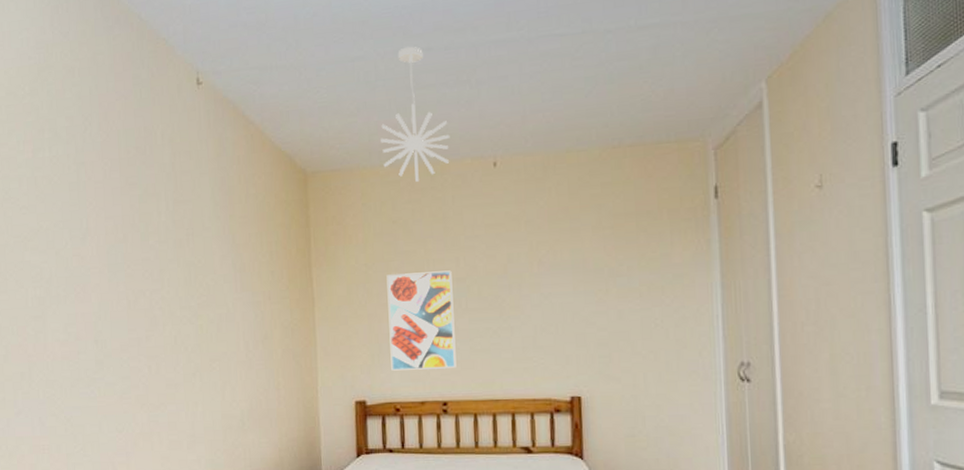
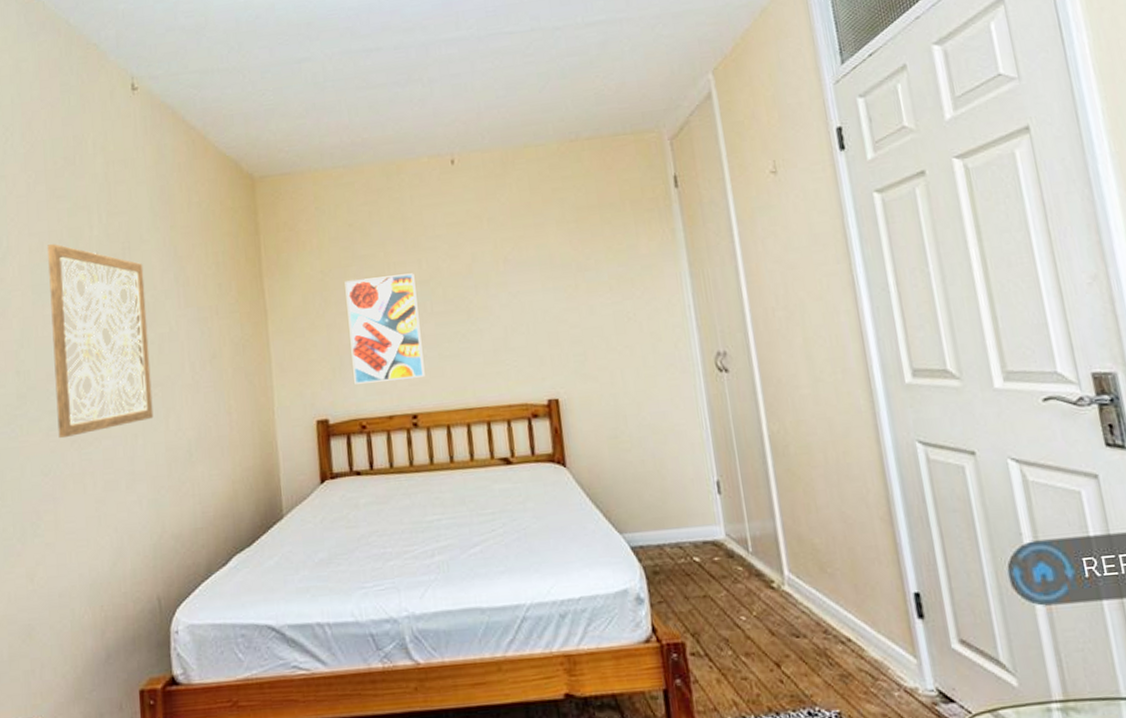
wall art: none [121,227,212,402] -> present [47,244,154,439]
pendant light: present [381,46,450,182] -> none [332,46,405,183]

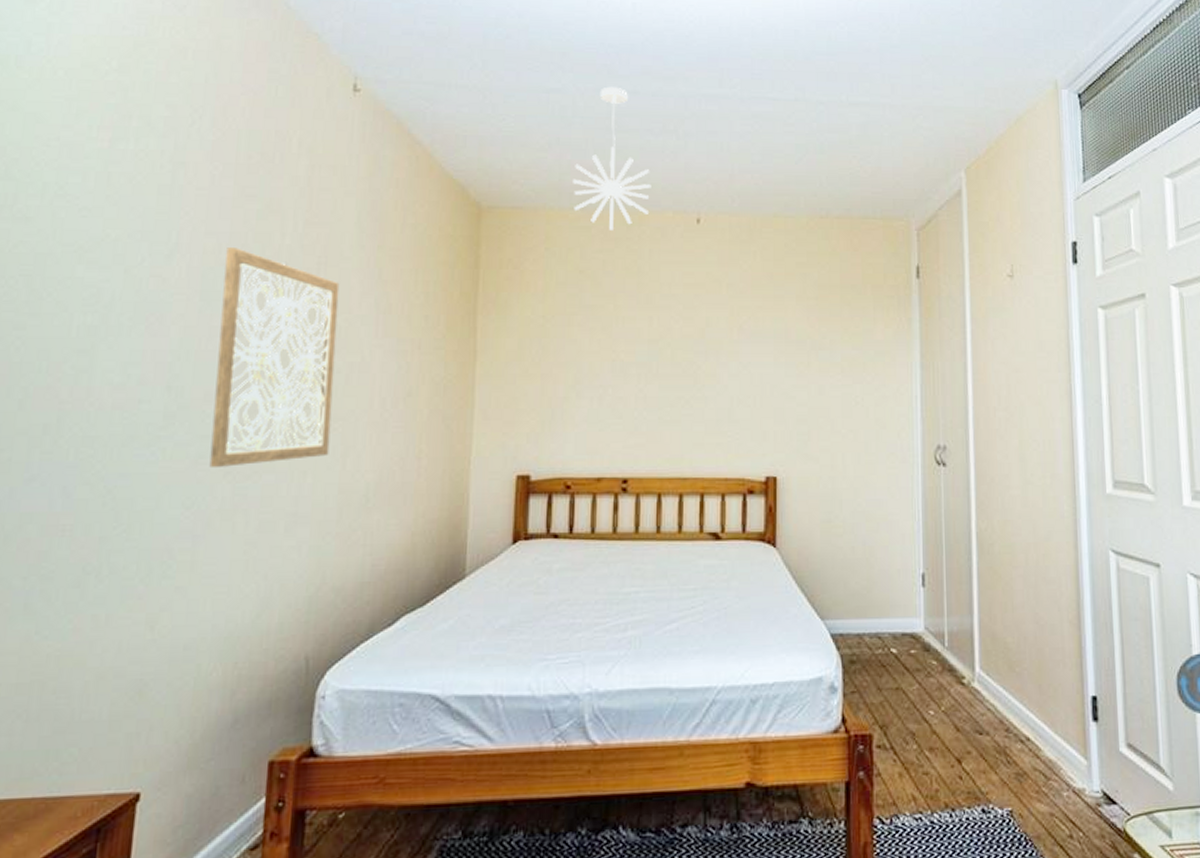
pendant light: none [332,46,405,183] -> present [573,86,652,230]
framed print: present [344,273,425,384] -> none [564,330,643,441]

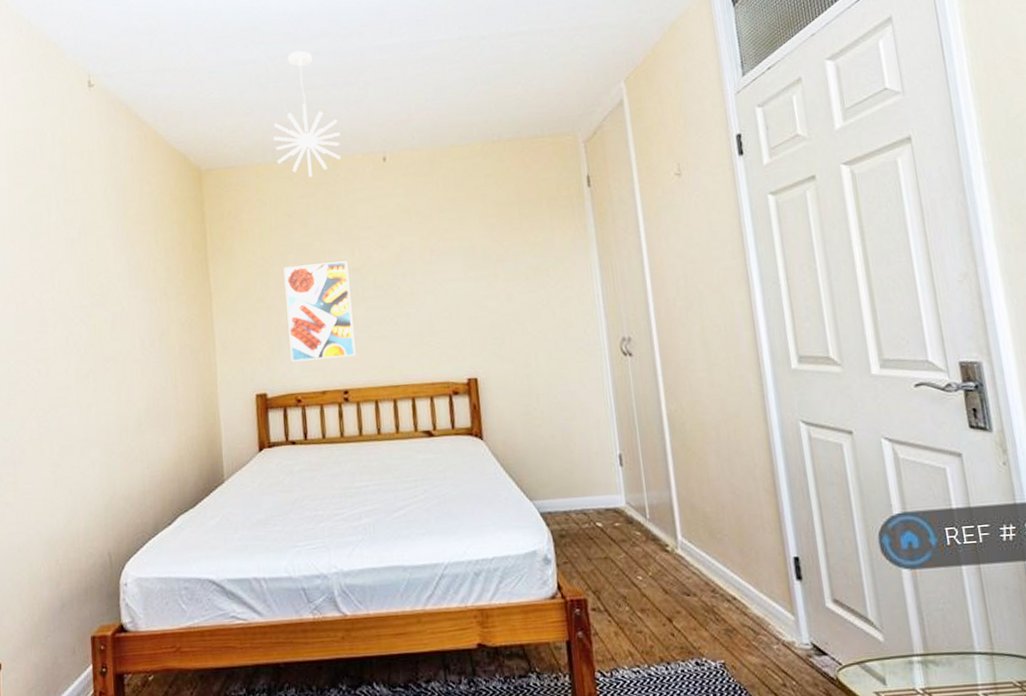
wall art: present [209,247,340,468] -> none [9,228,106,407]
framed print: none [564,330,643,441] -> present [283,261,356,362]

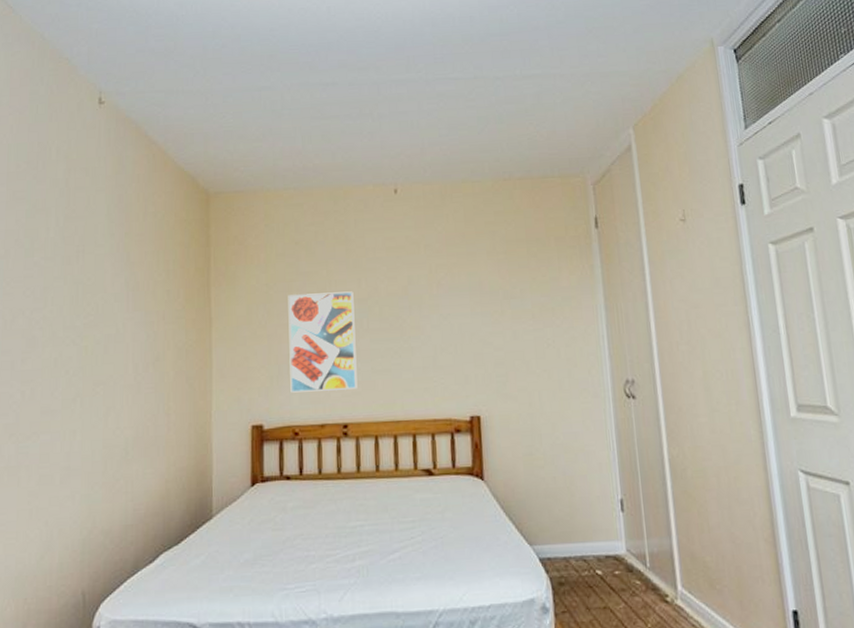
pendant light: present [273,50,341,177] -> none [285,80,353,205]

